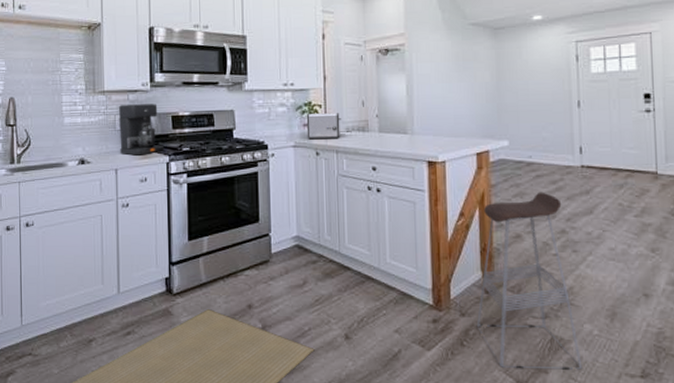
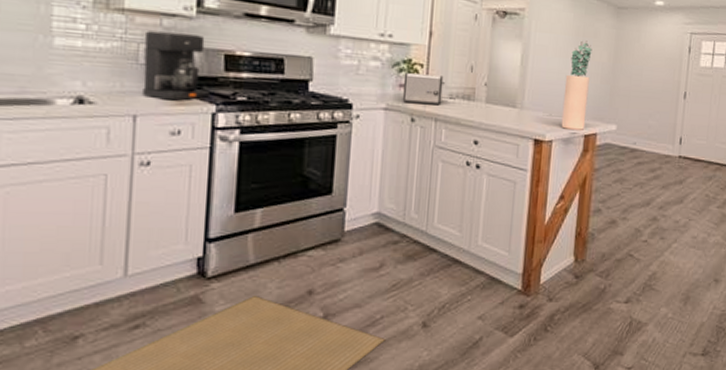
vase: none [450,64,476,149] -> present [561,40,592,130]
bar stool: present [476,192,583,370] -> none [562,179,657,352]

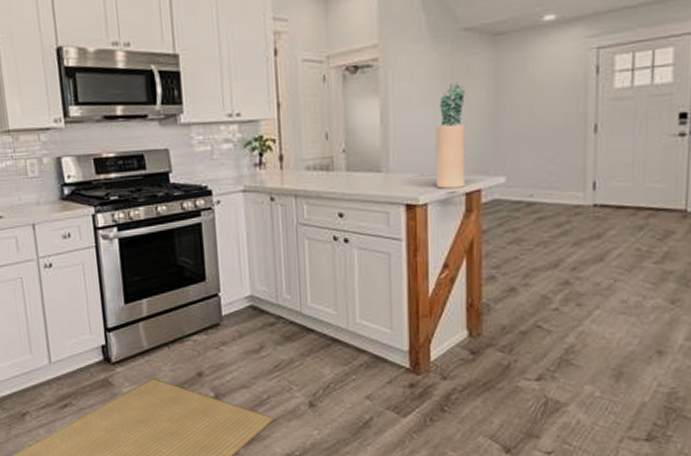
coffee maker: present [143,30,211,101] -> none [29,144,89,208]
toaster: present [402,73,445,106] -> none [257,149,300,183]

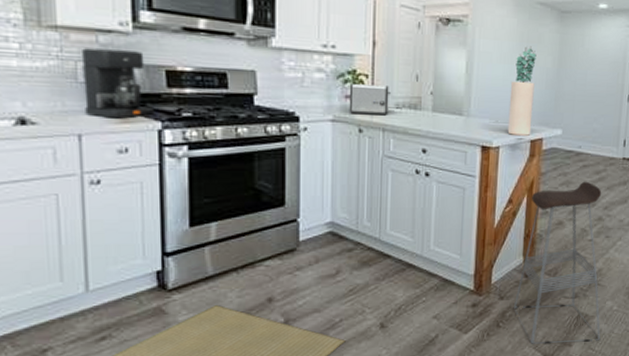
coffee maker: none [29,144,89,208] -> present [82,48,155,119]
toaster: none [257,149,300,183] -> present [349,84,391,116]
bar stool: none [459,237,579,435] -> present [513,181,602,344]

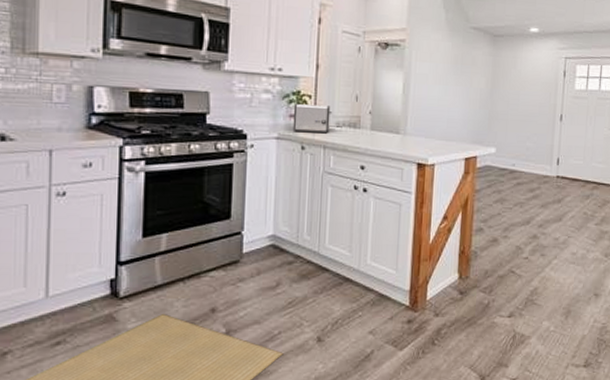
coffee maker: present [82,48,155,119] -> none [57,72,118,136]
vase: present [507,46,537,136] -> none [442,68,470,154]
bar stool: present [513,181,602,344] -> none [448,199,538,364]

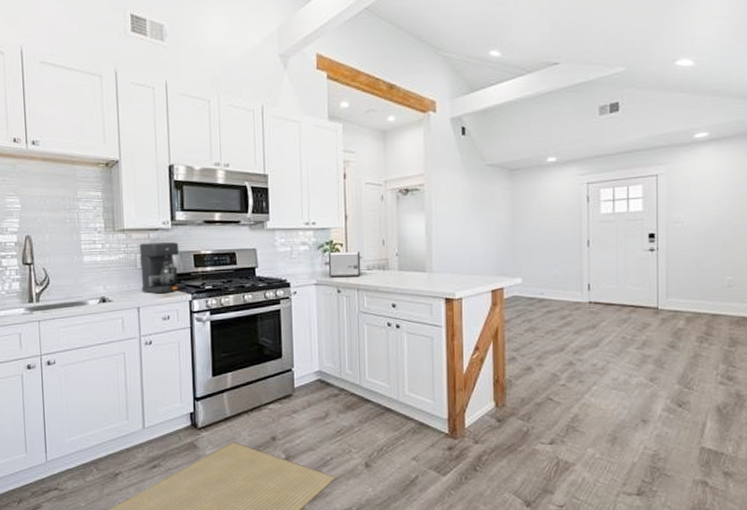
coffee maker: none [57,72,118,136] -> present [140,242,187,294]

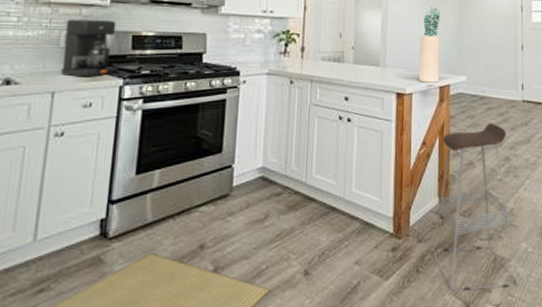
toaster: present [328,252,362,278] -> none [282,42,318,68]
vase: none [467,204,492,287] -> present [419,6,441,82]
bar stool: none [488,326,585,491] -> present [431,123,519,291]

